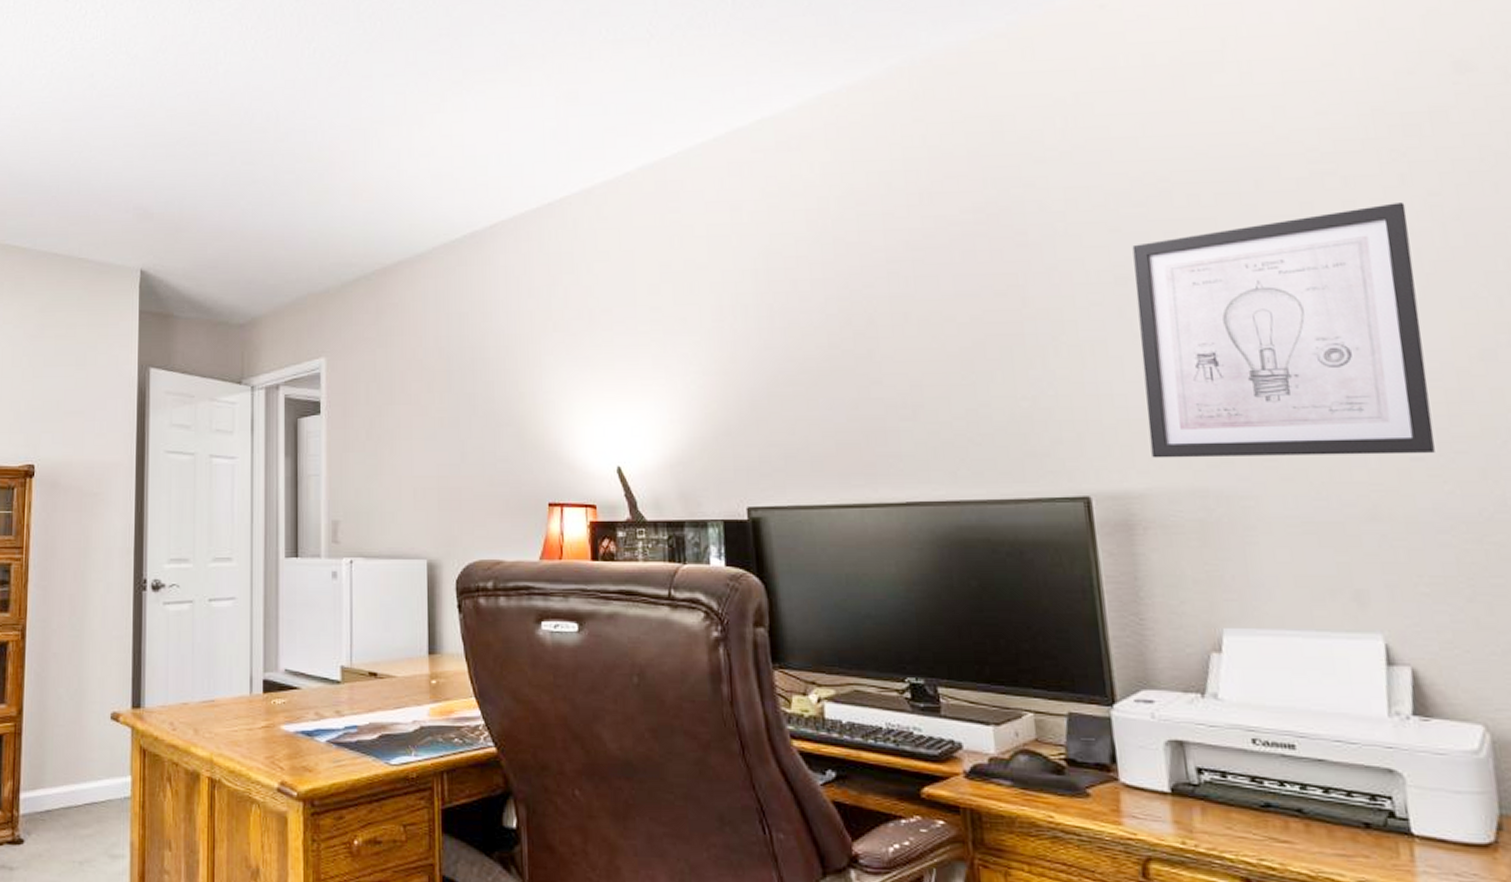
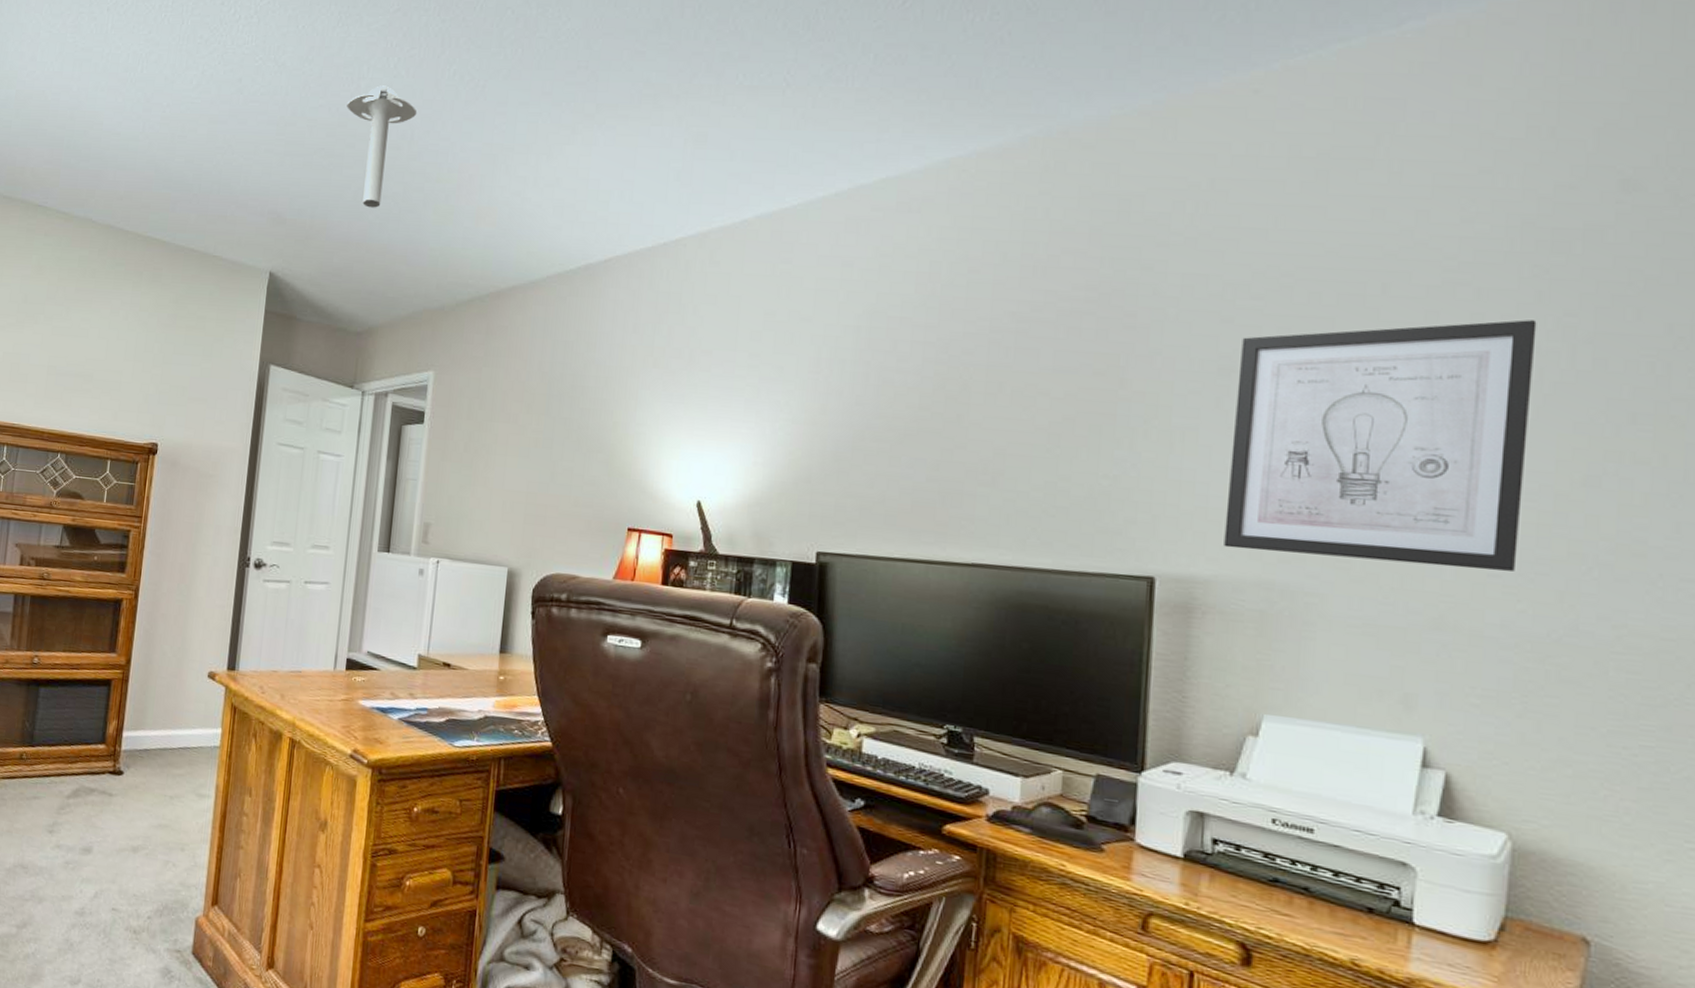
ceiling light: none [206,69,280,194] -> present [347,85,417,208]

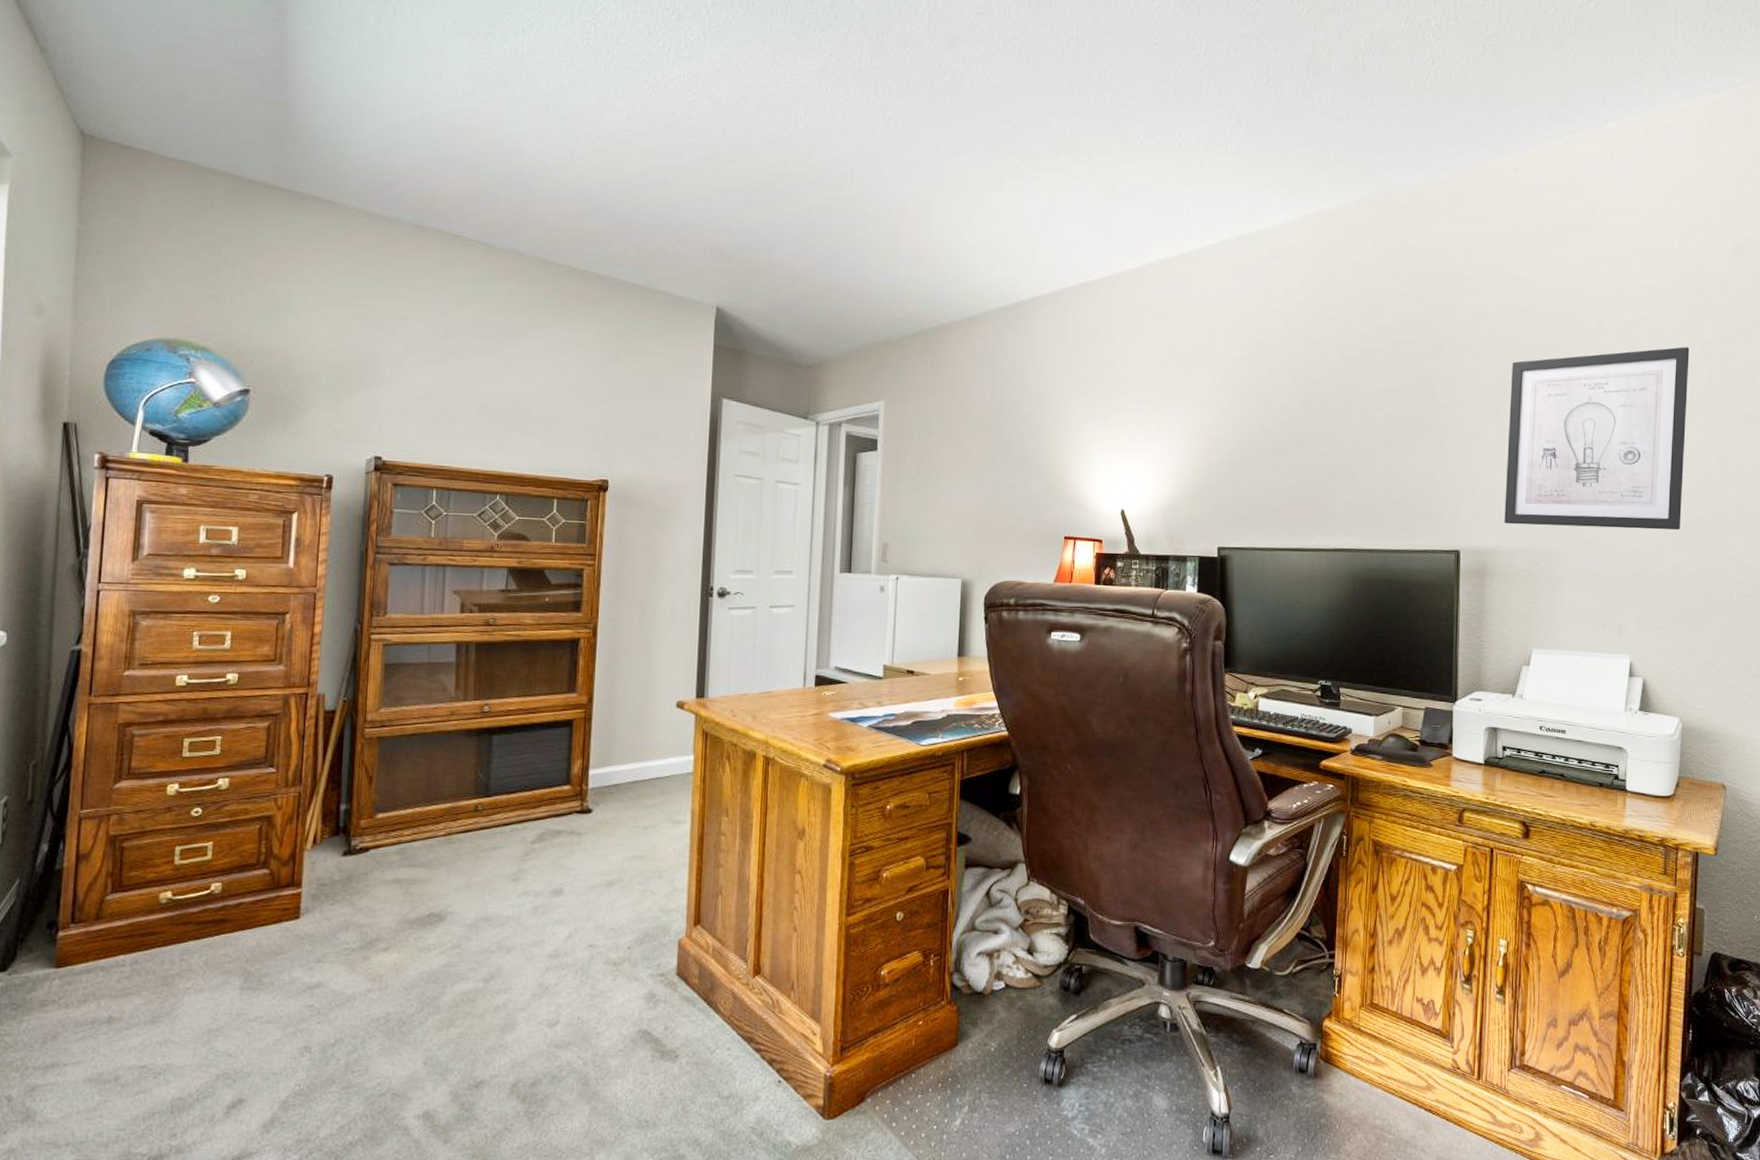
ceiling light: present [347,85,417,208] -> none [785,127,855,246]

